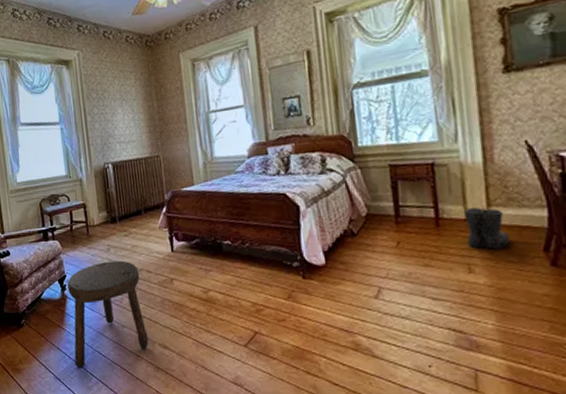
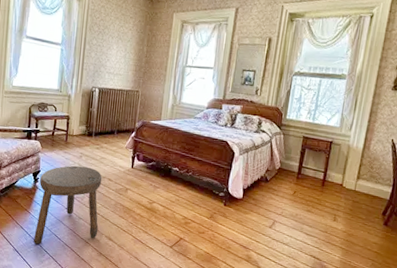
boots: present [464,207,510,250] -> none [338,177,366,208]

